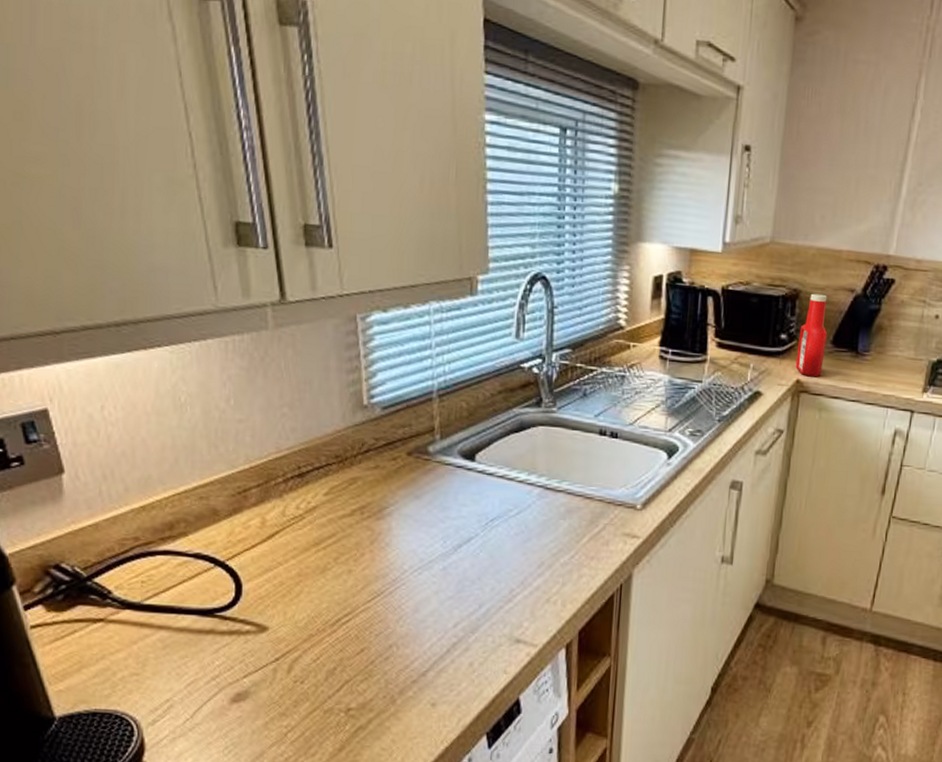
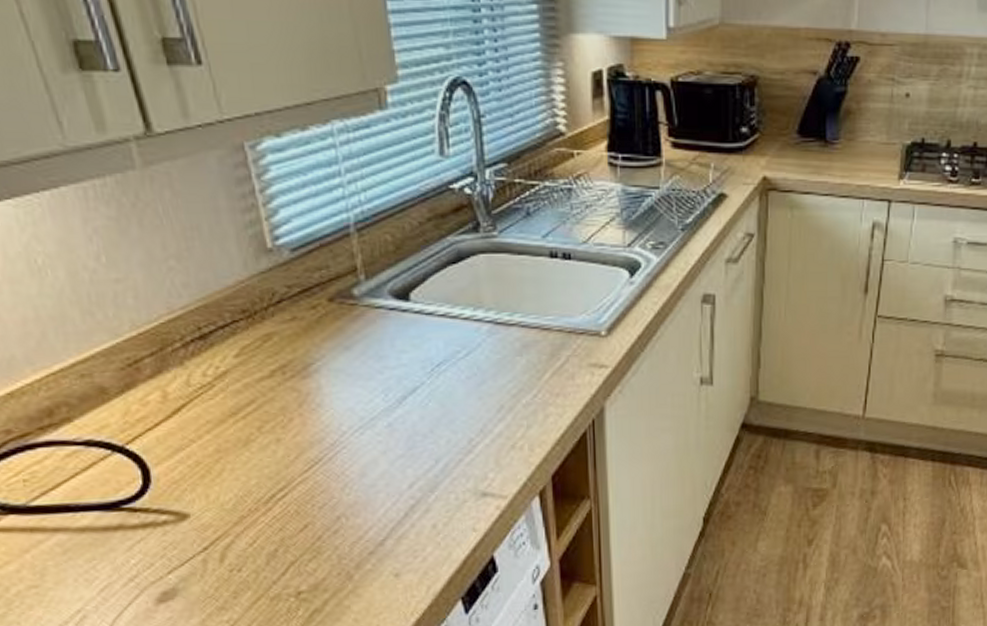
ketchup bottle: present [795,293,828,376] -> none [760,79,792,171]

